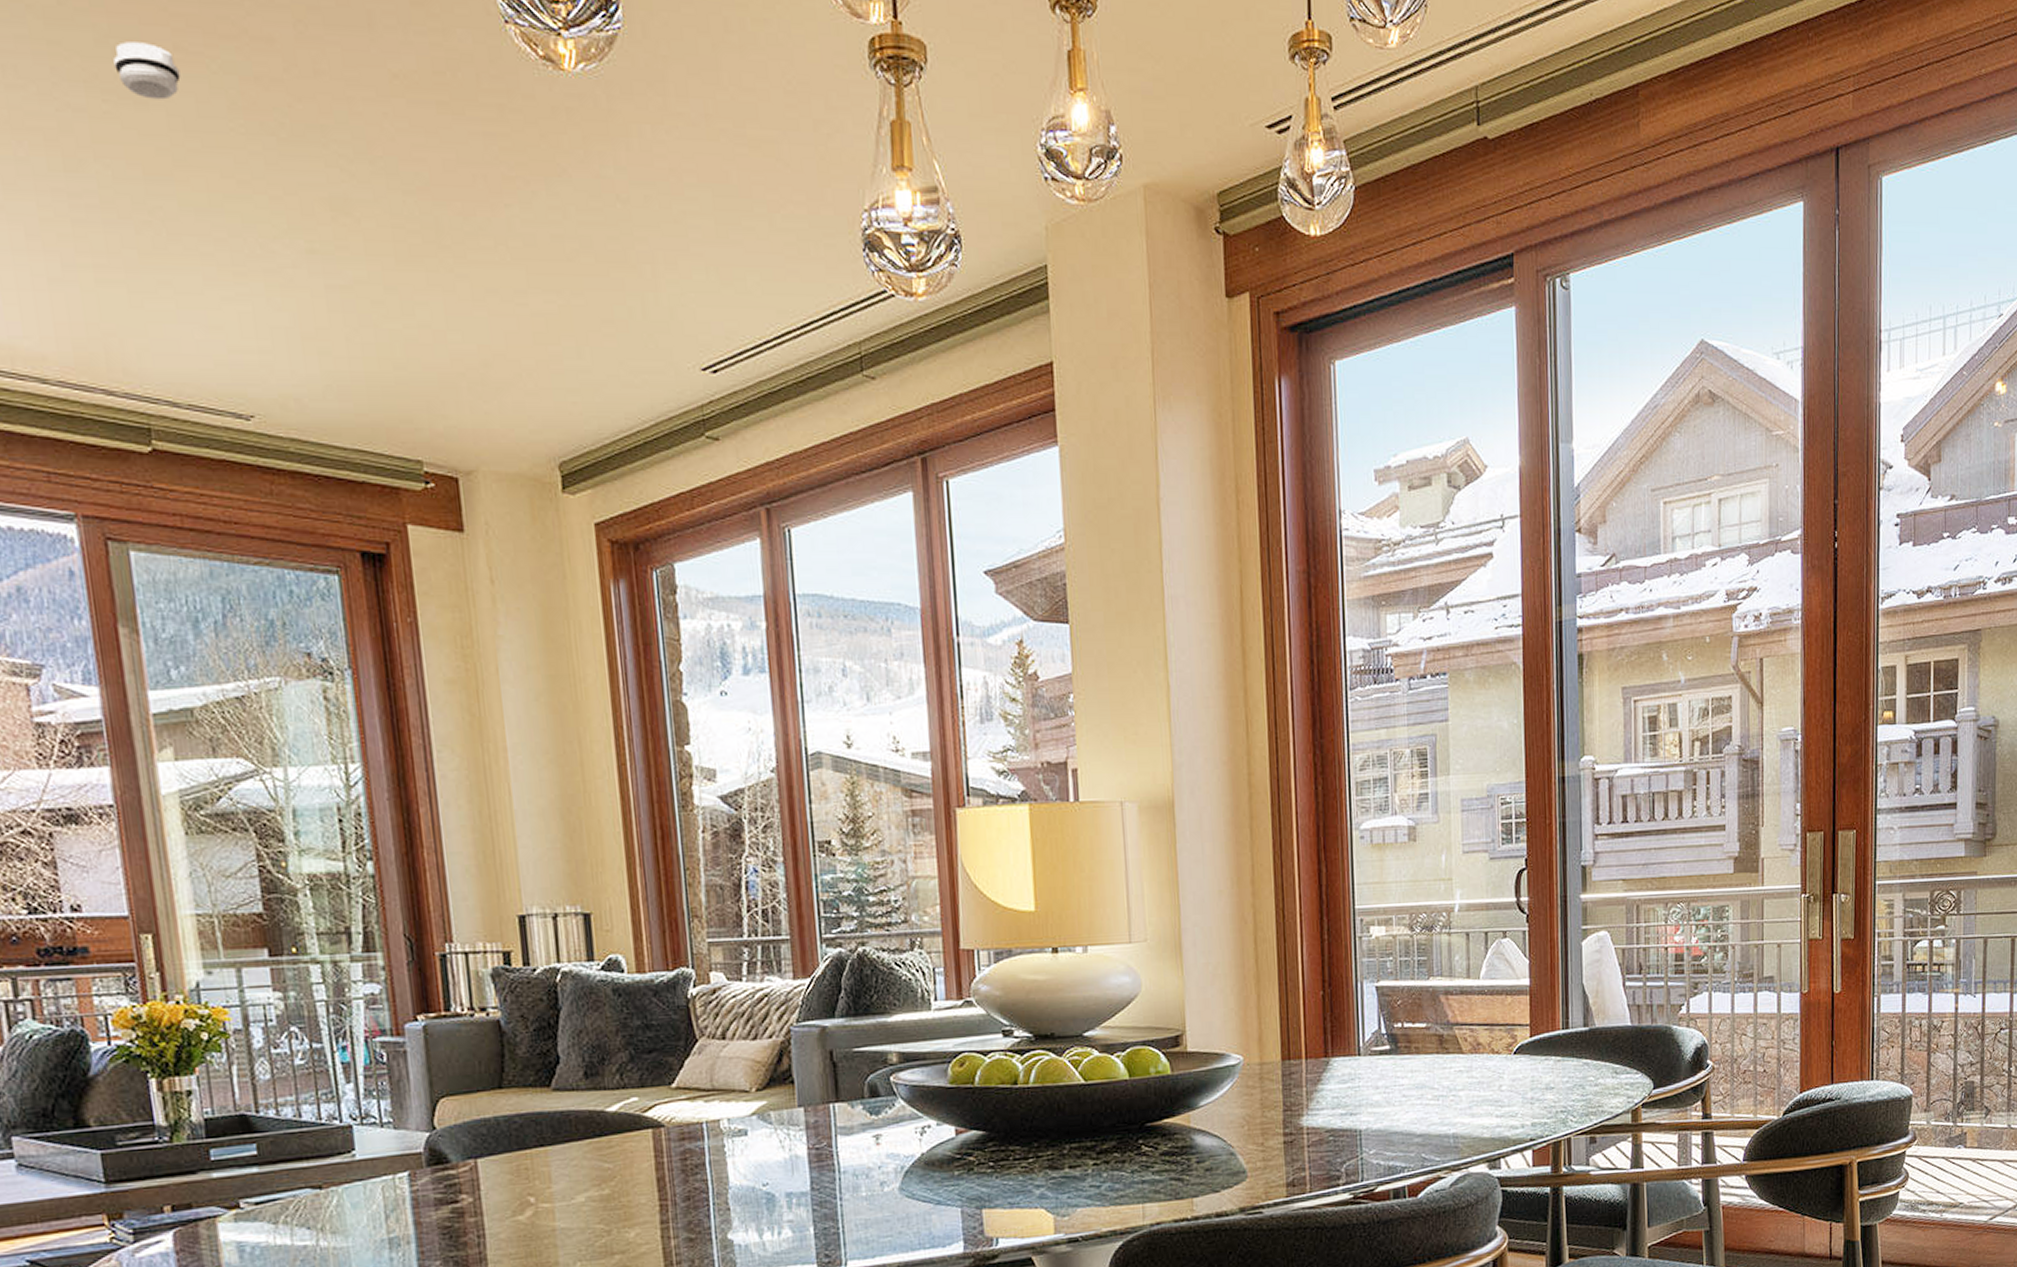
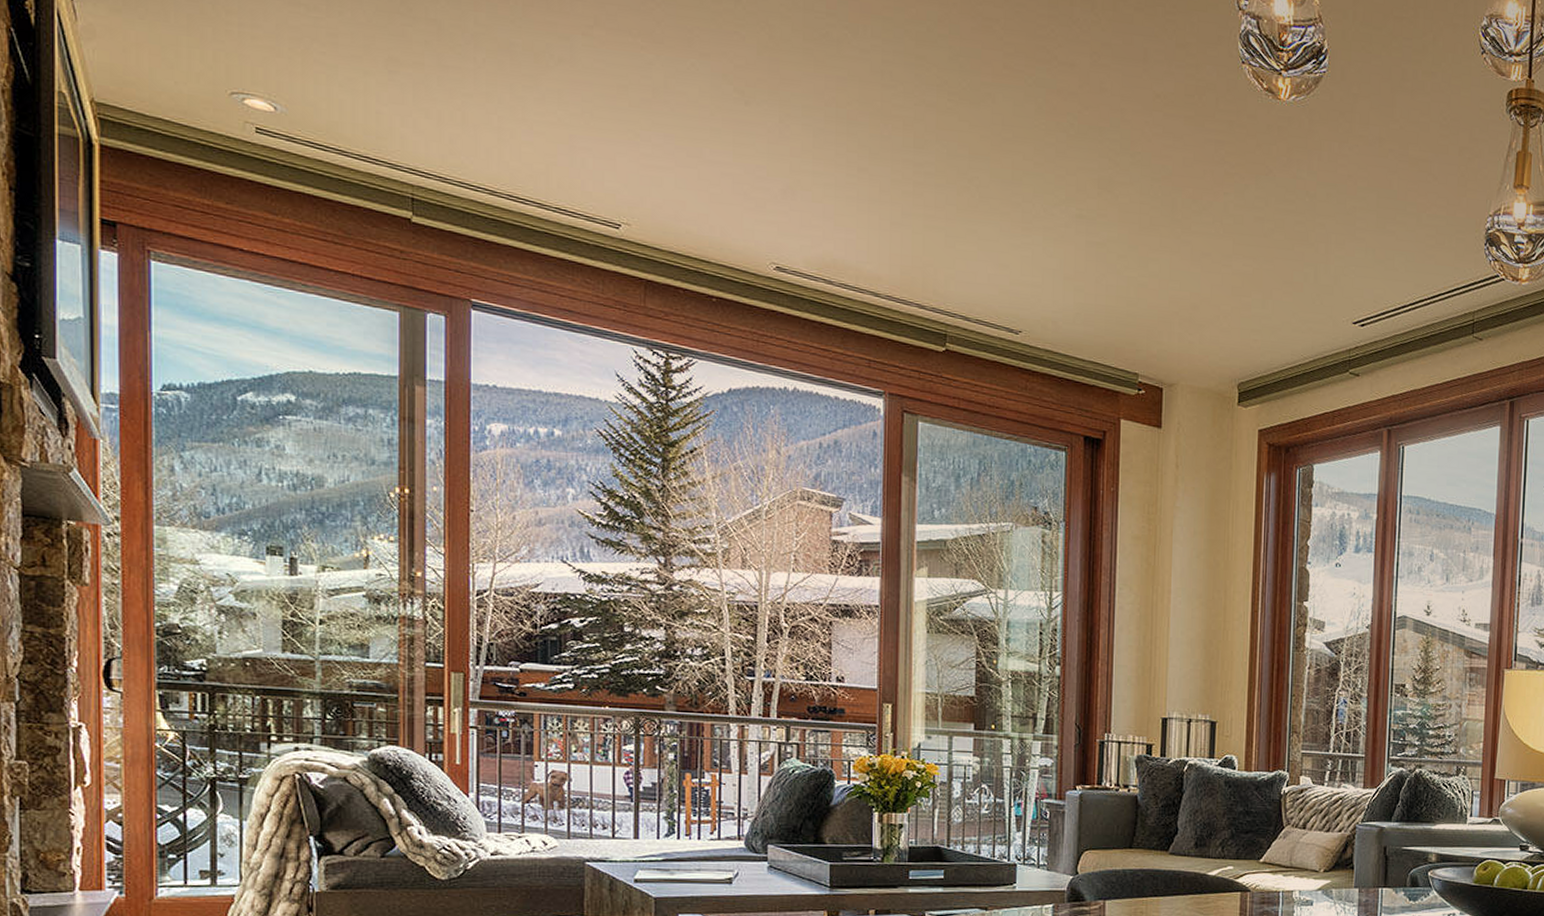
smoke detector: present [114,42,181,100] -> none [960,60,1005,102]

